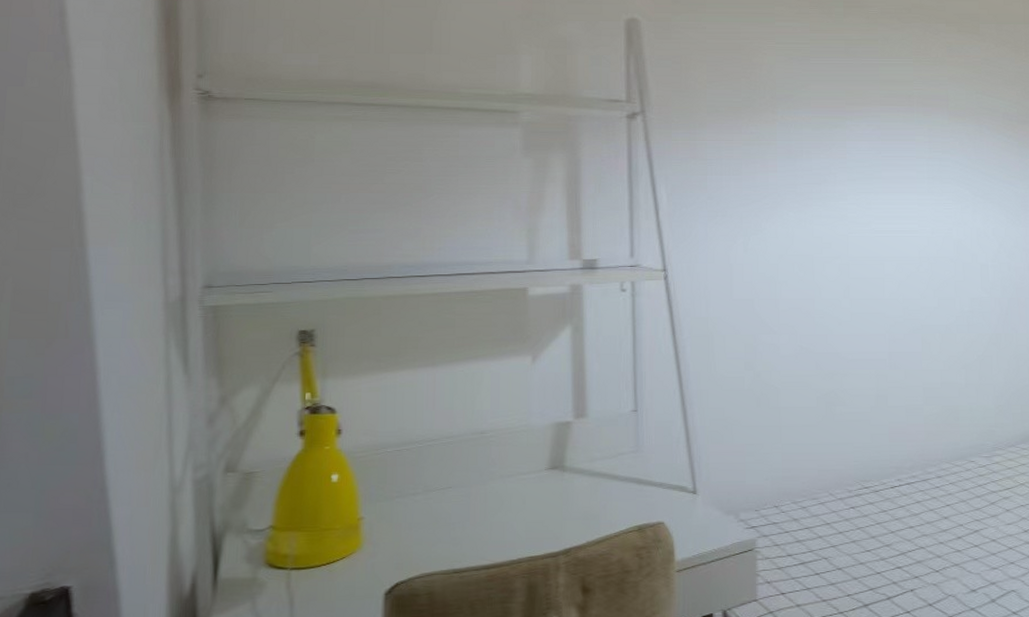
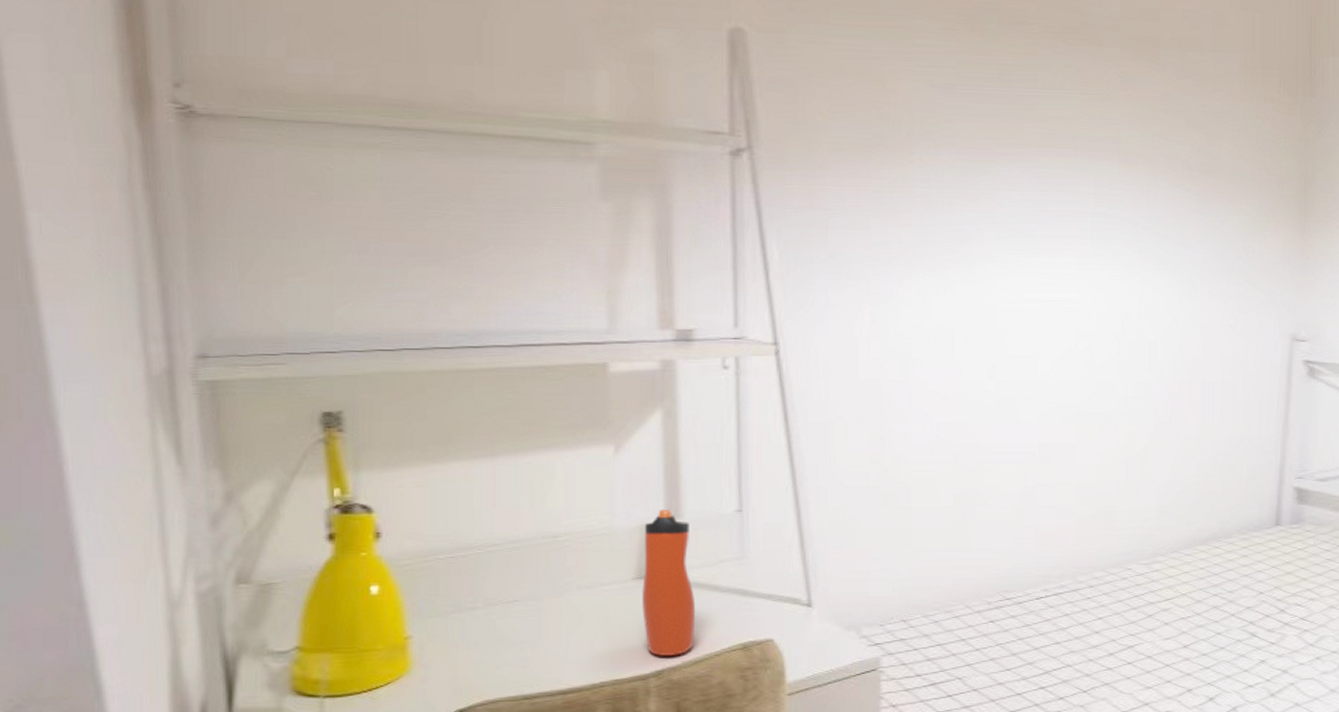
water bottle: none [554,410,598,536] -> present [642,510,696,656]

